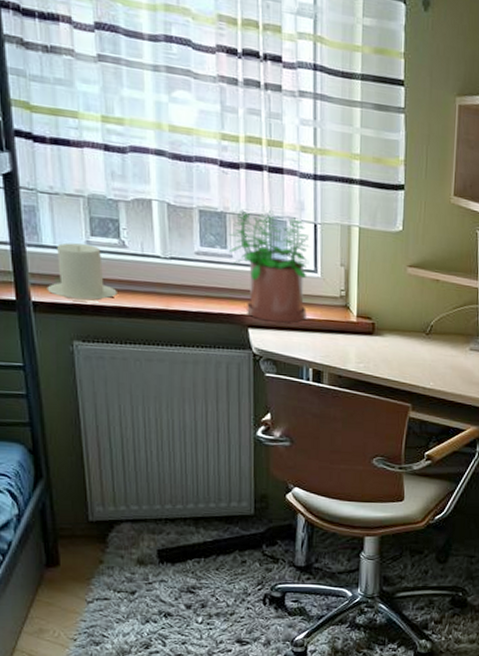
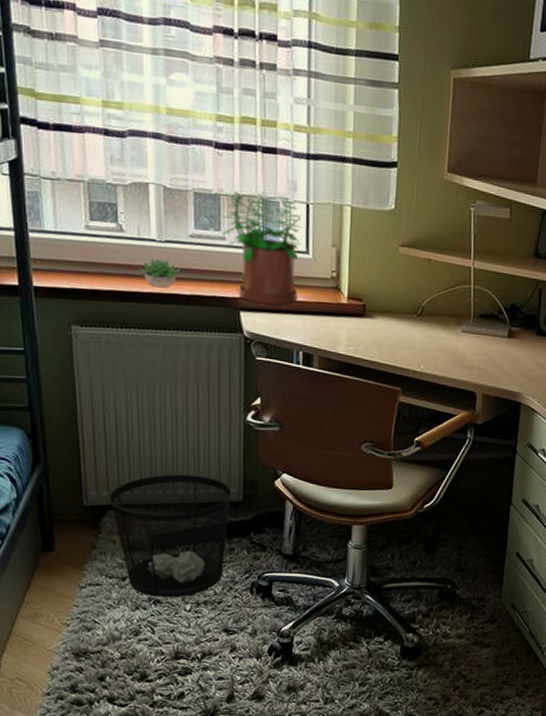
candle: present [47,243,117,302] -> none [47,228,114,286]
waste bin: none [116,488,243,610] -> present [109,474,232,598]
succulent plant: none [142,275,187,305] -> present [138,259,181,289]

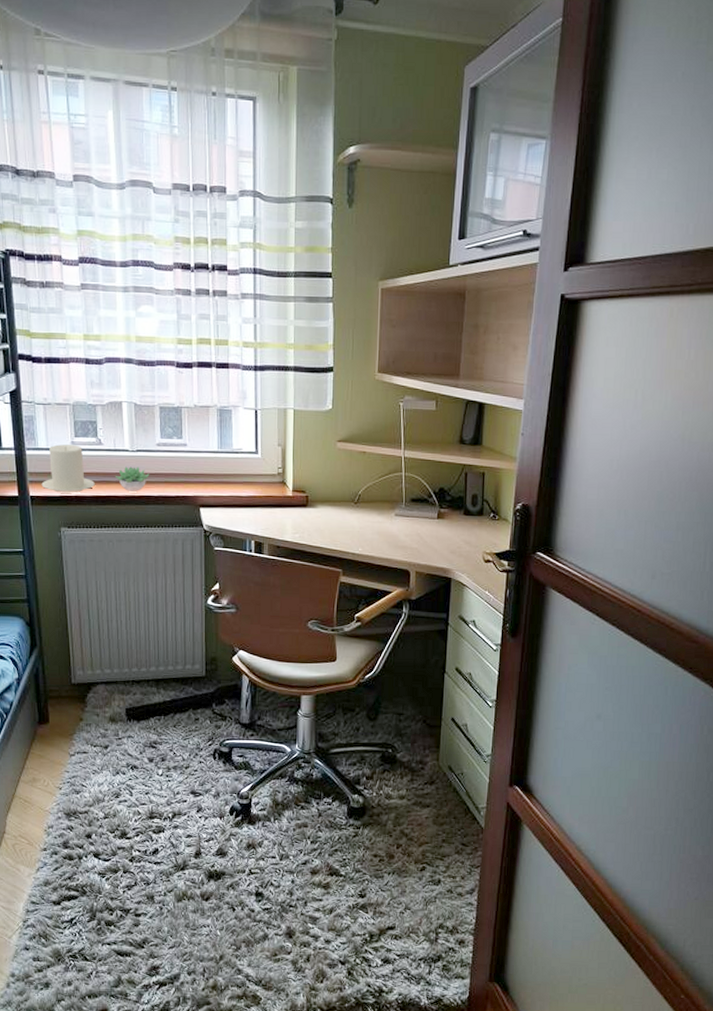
candle: none [47,228,114,286] -> present [41,444,95,493]
waste bin: present [109,474,232,598] -> none [93,653,196,763]
potted plant: present [222,191,303,305] -> none [183,401,252,501]

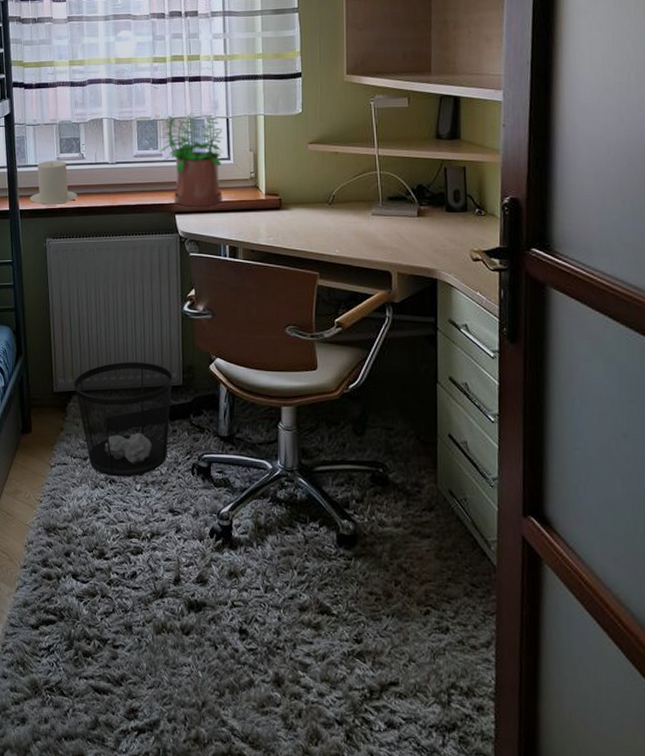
waste bin: none [93,653,196,763] -> present [74,361,173,477]
succulent plant: present [114,466,150,492] -> none [95,178,128,202]
potted plant: none [183,401,252,501] -> present [159,112,224,207]

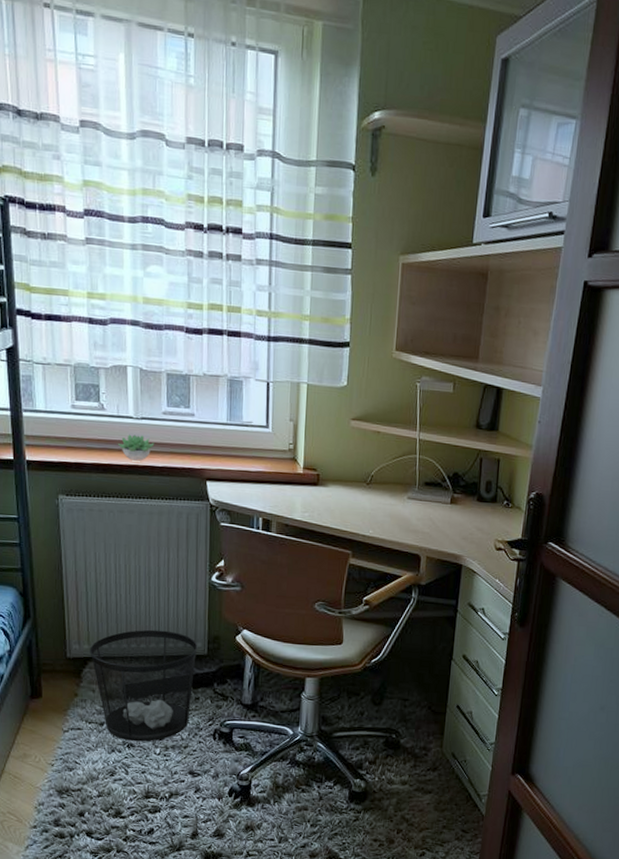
candle: present [30,160,78,206] -> none [38,407,96,460]
succulent plant: none [95,178,128,202] -> present [117,434,155,461]
potted plant: present [159,112,224,207] -> none [191,371,264,476]

